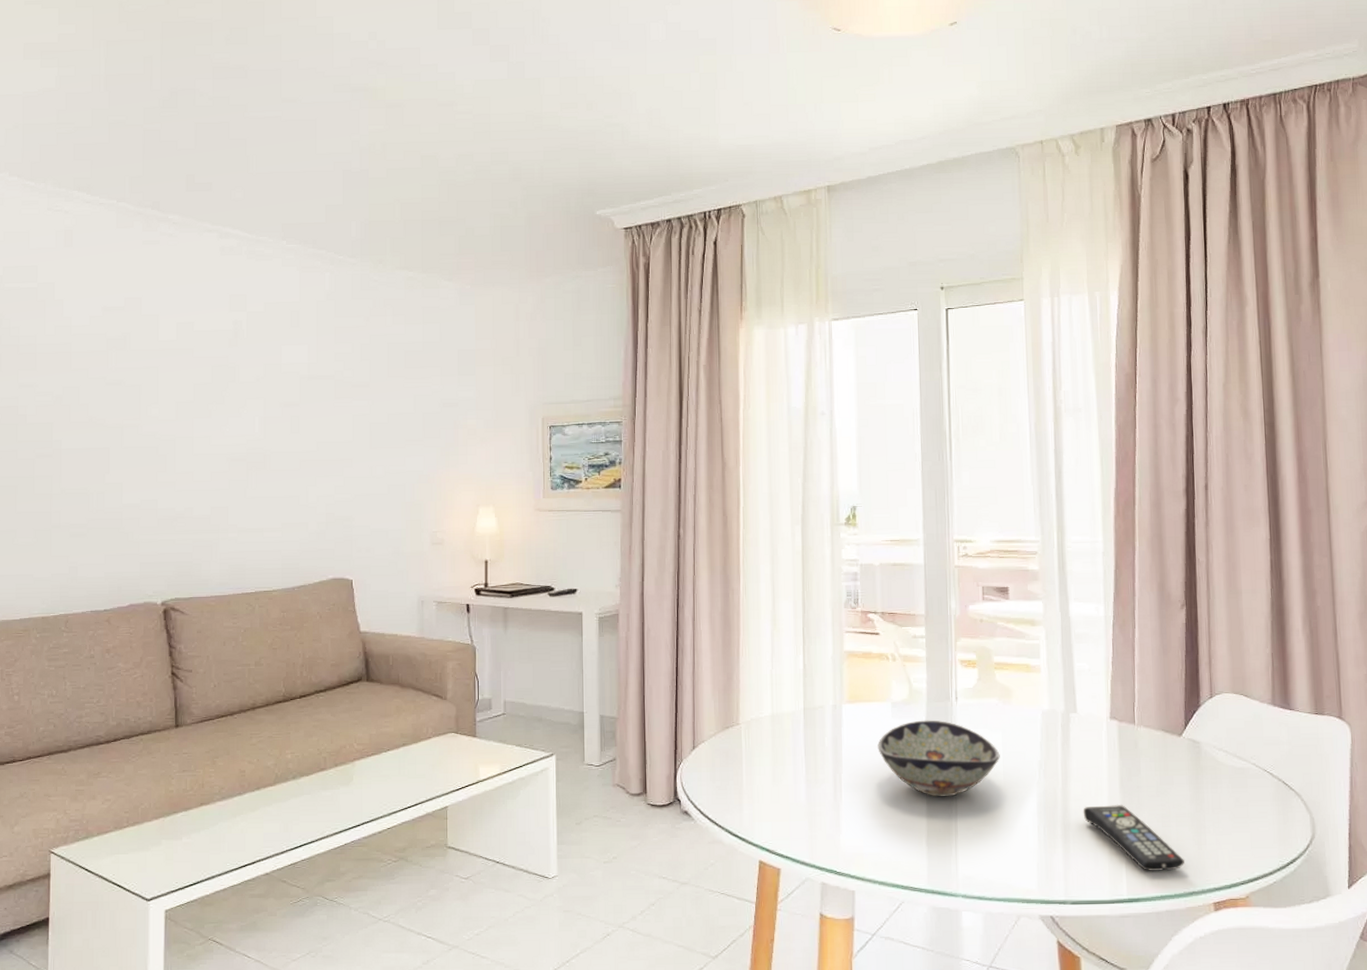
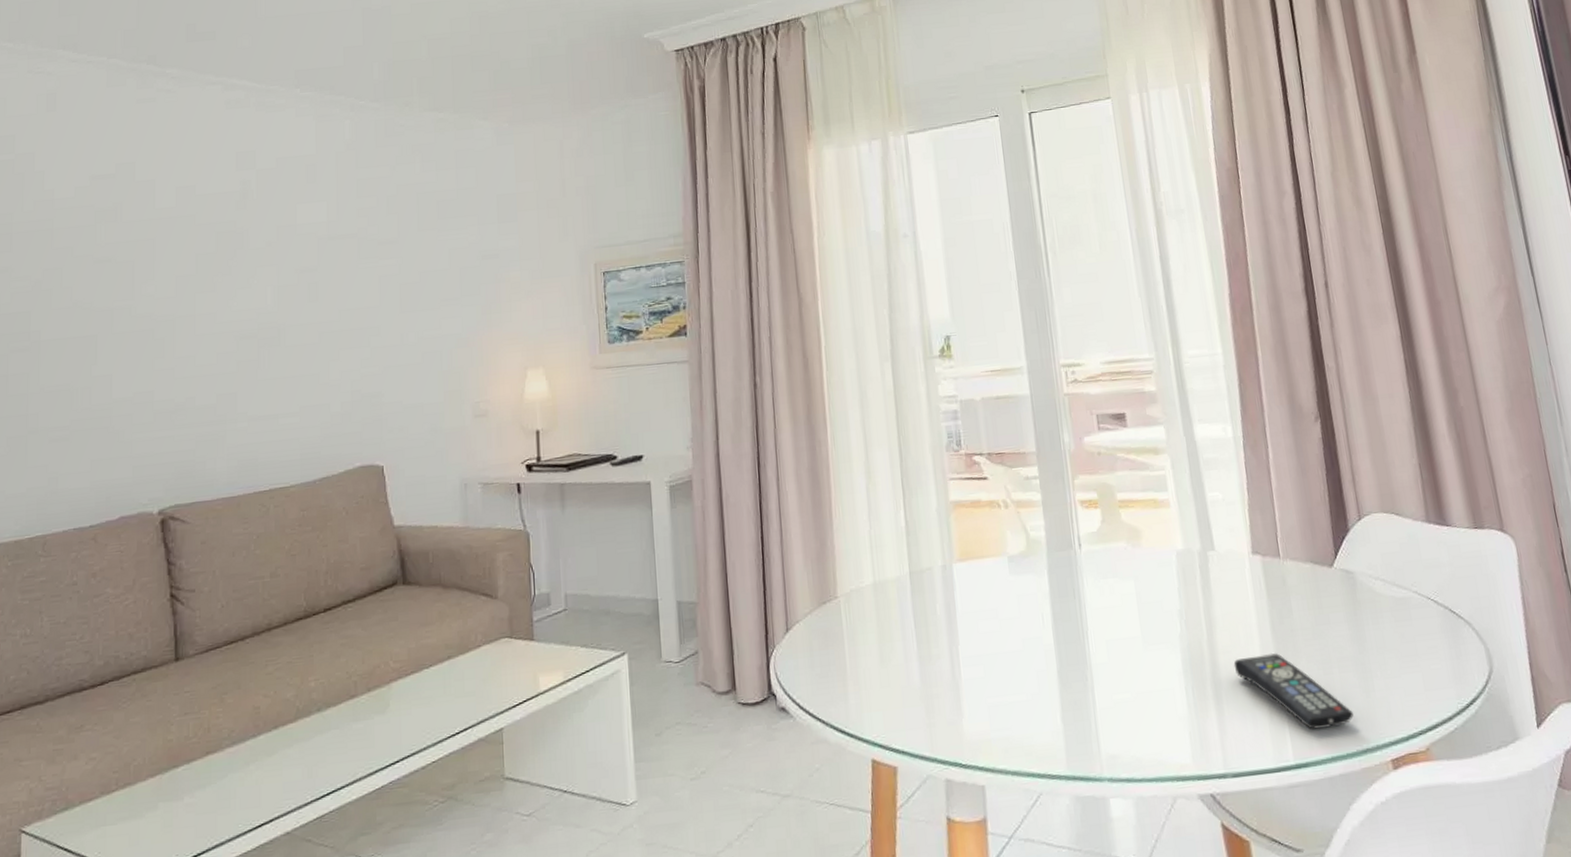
decorative bowl: present [877,720,1000,797] -> none [996,572,1135,664]

